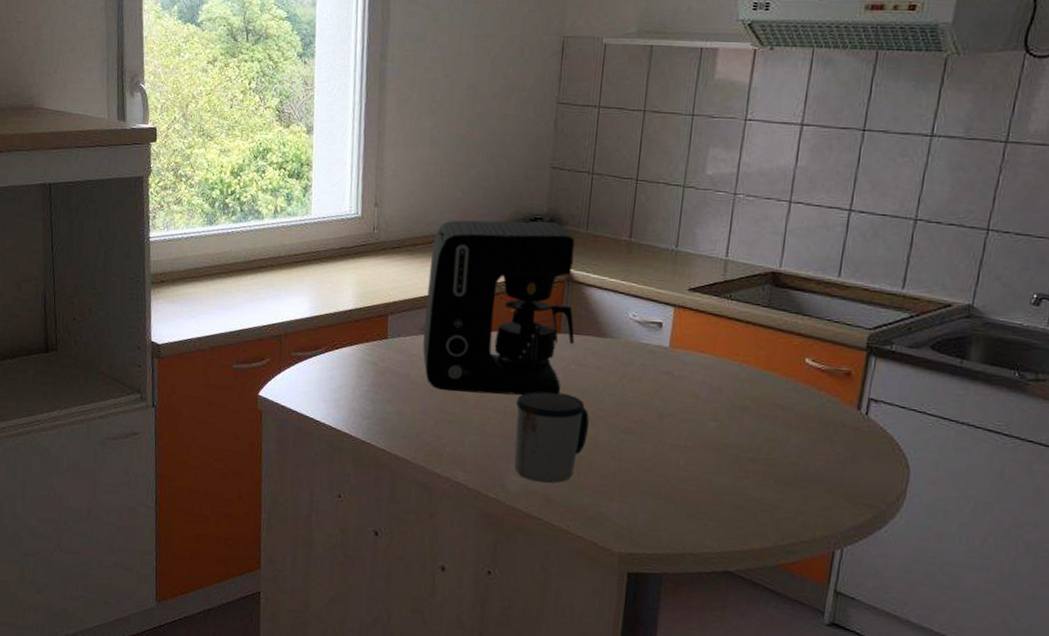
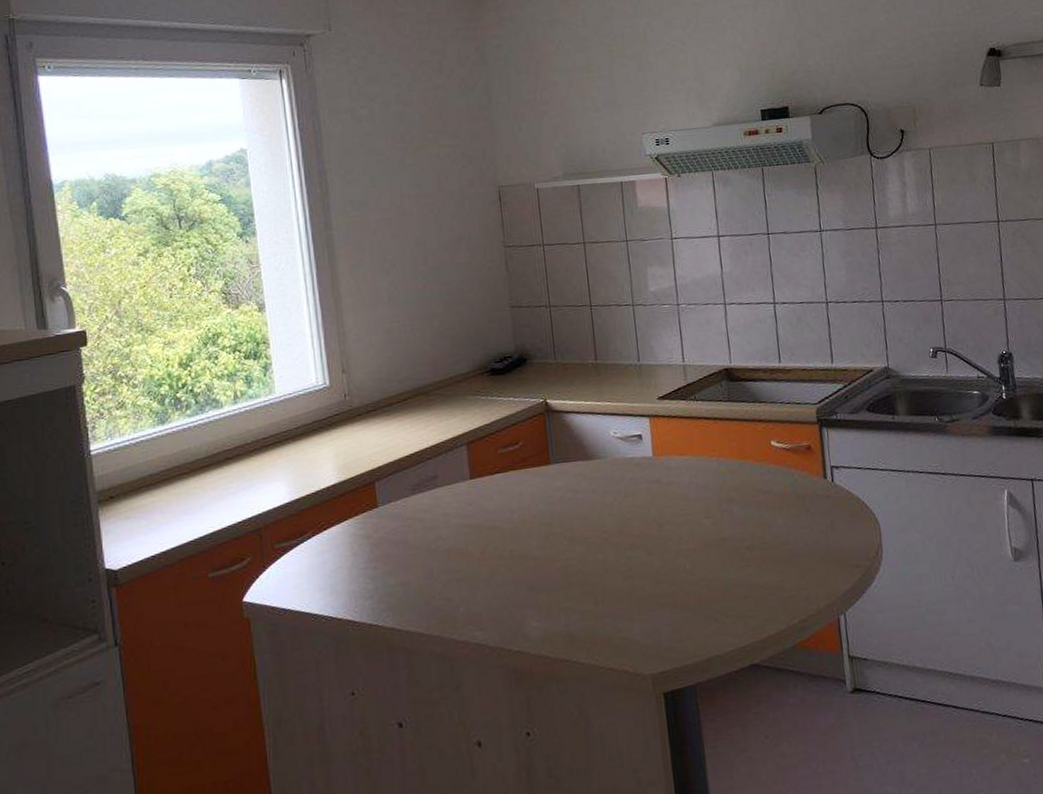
coffee maker: present [423,220,575,396] -> none [409,357,565,550]
mug: present [514,391,589,484] -> none [521,523,597,622]

